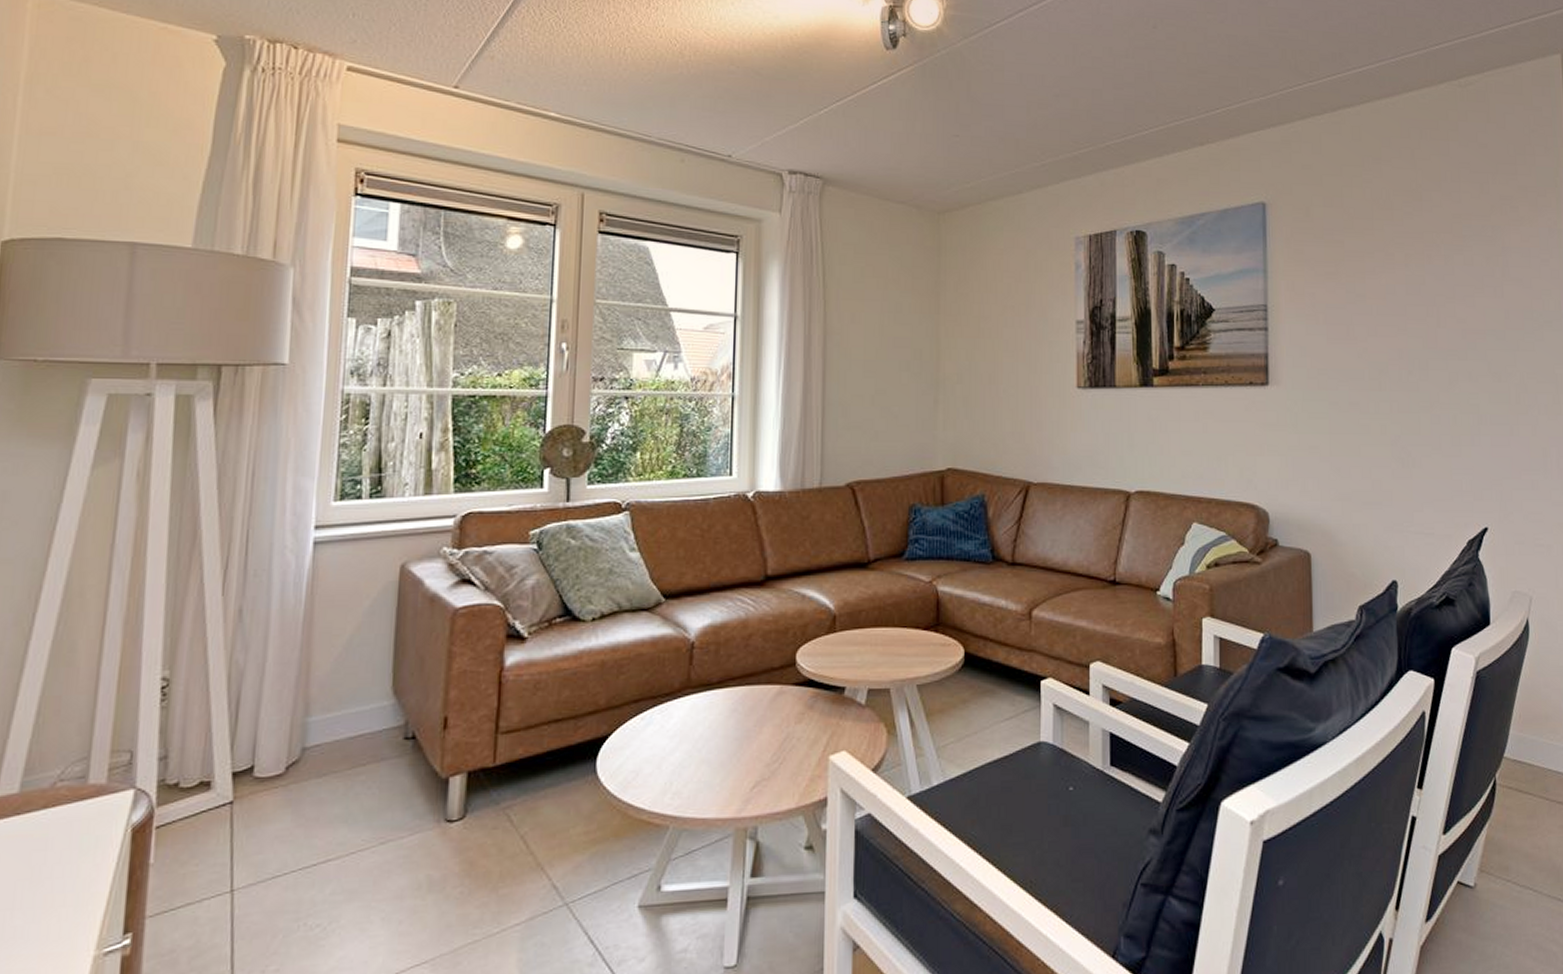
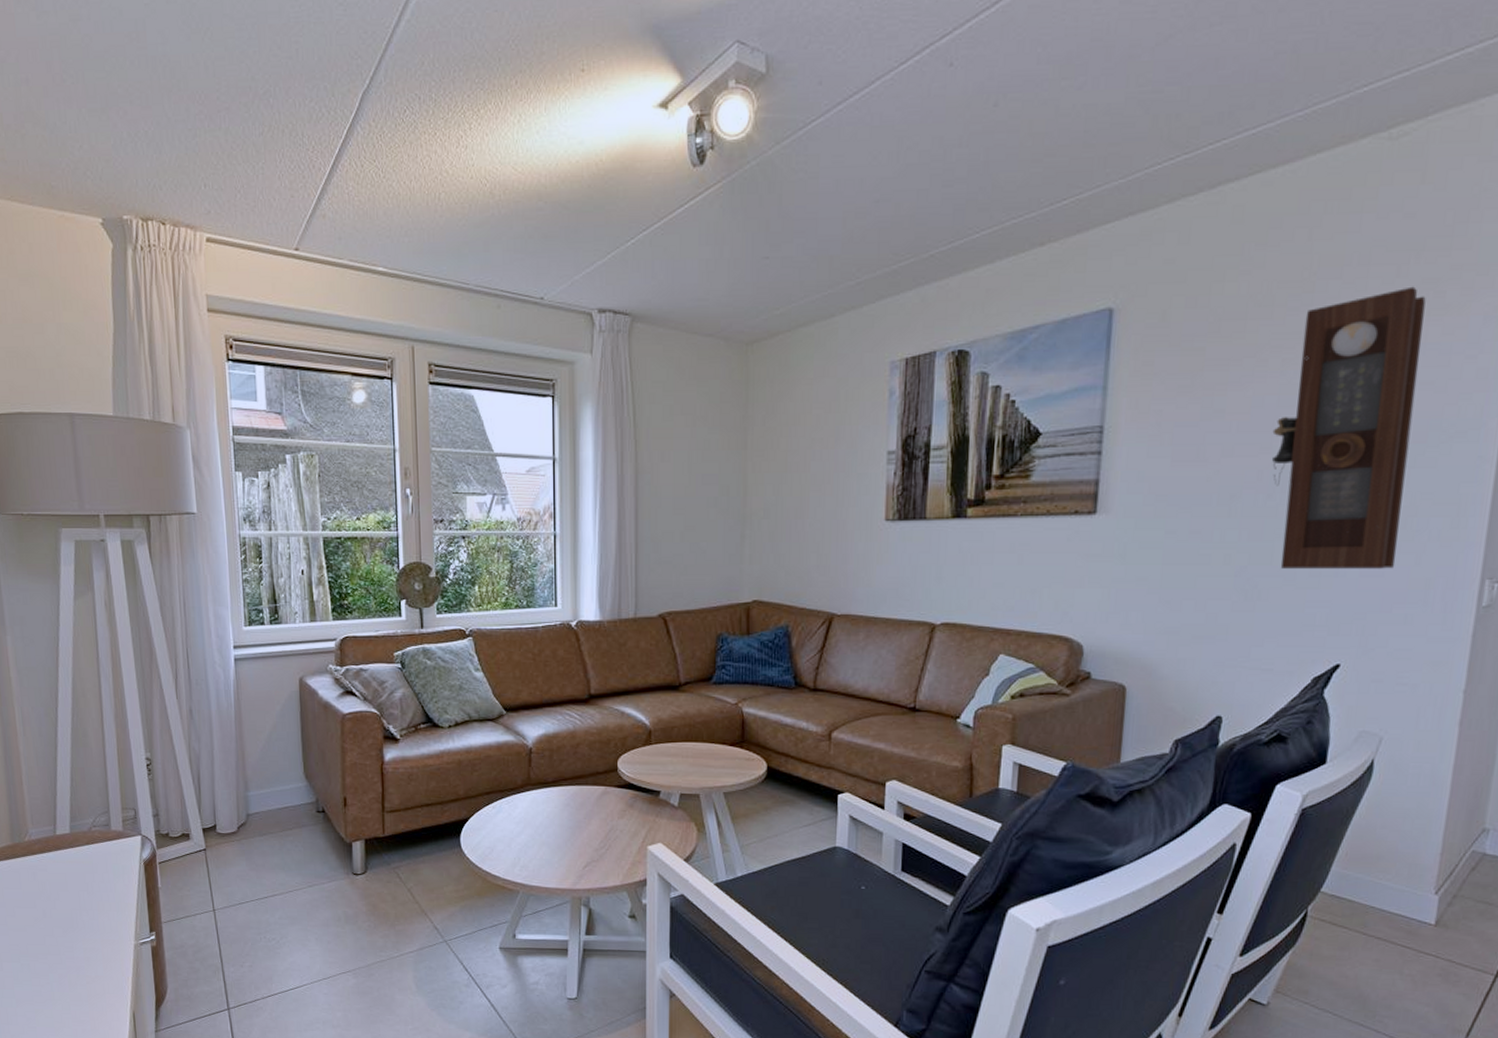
pendulum clock: none [1405,201,1517,439] -> present [1271,286,1426,569]

